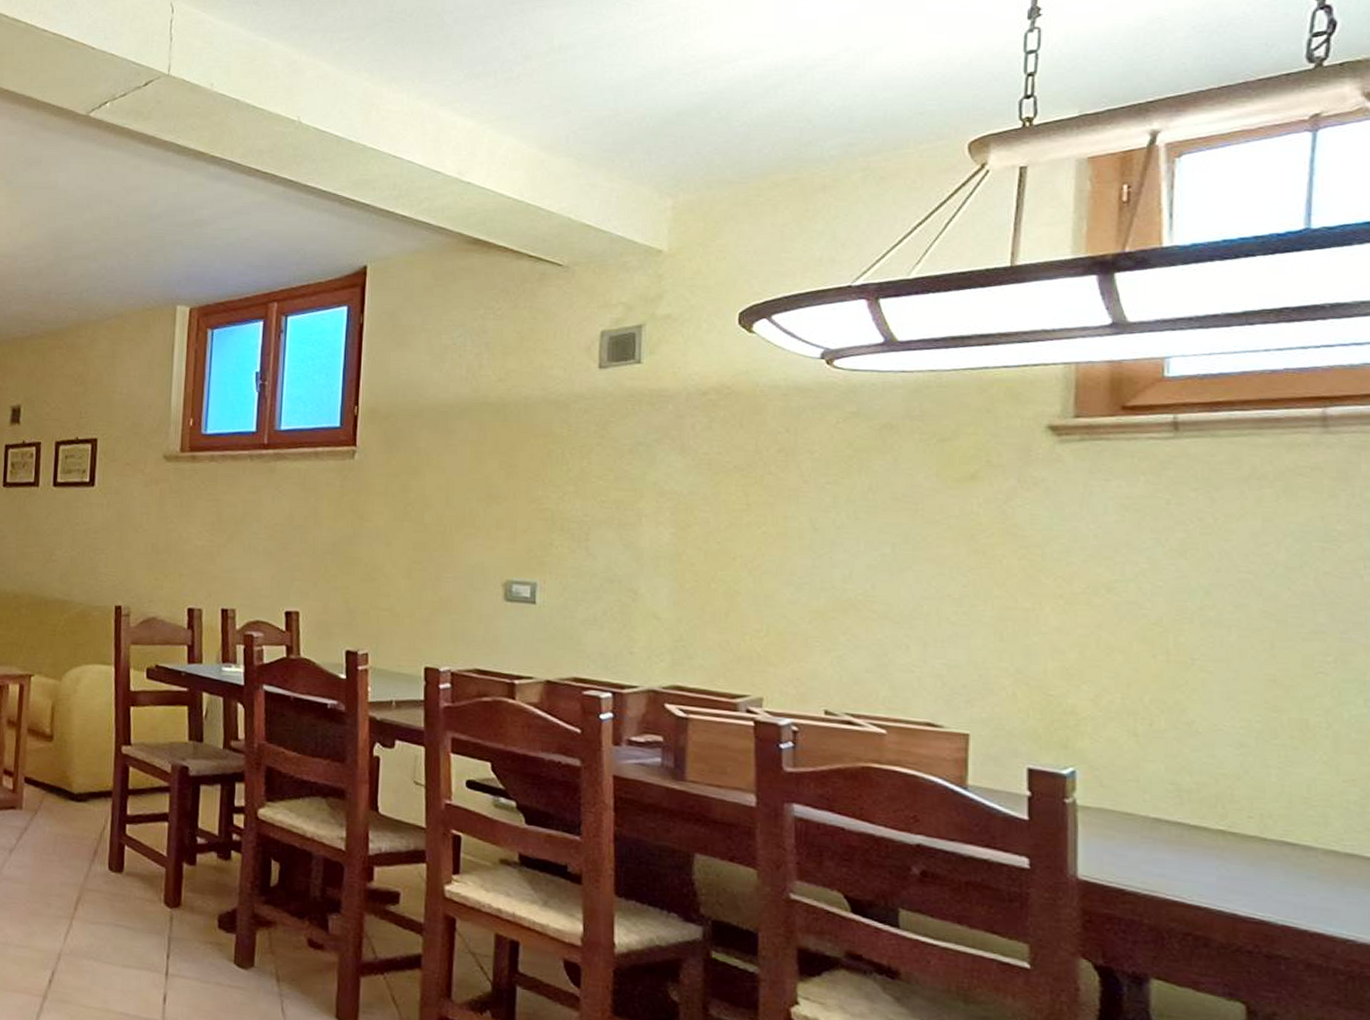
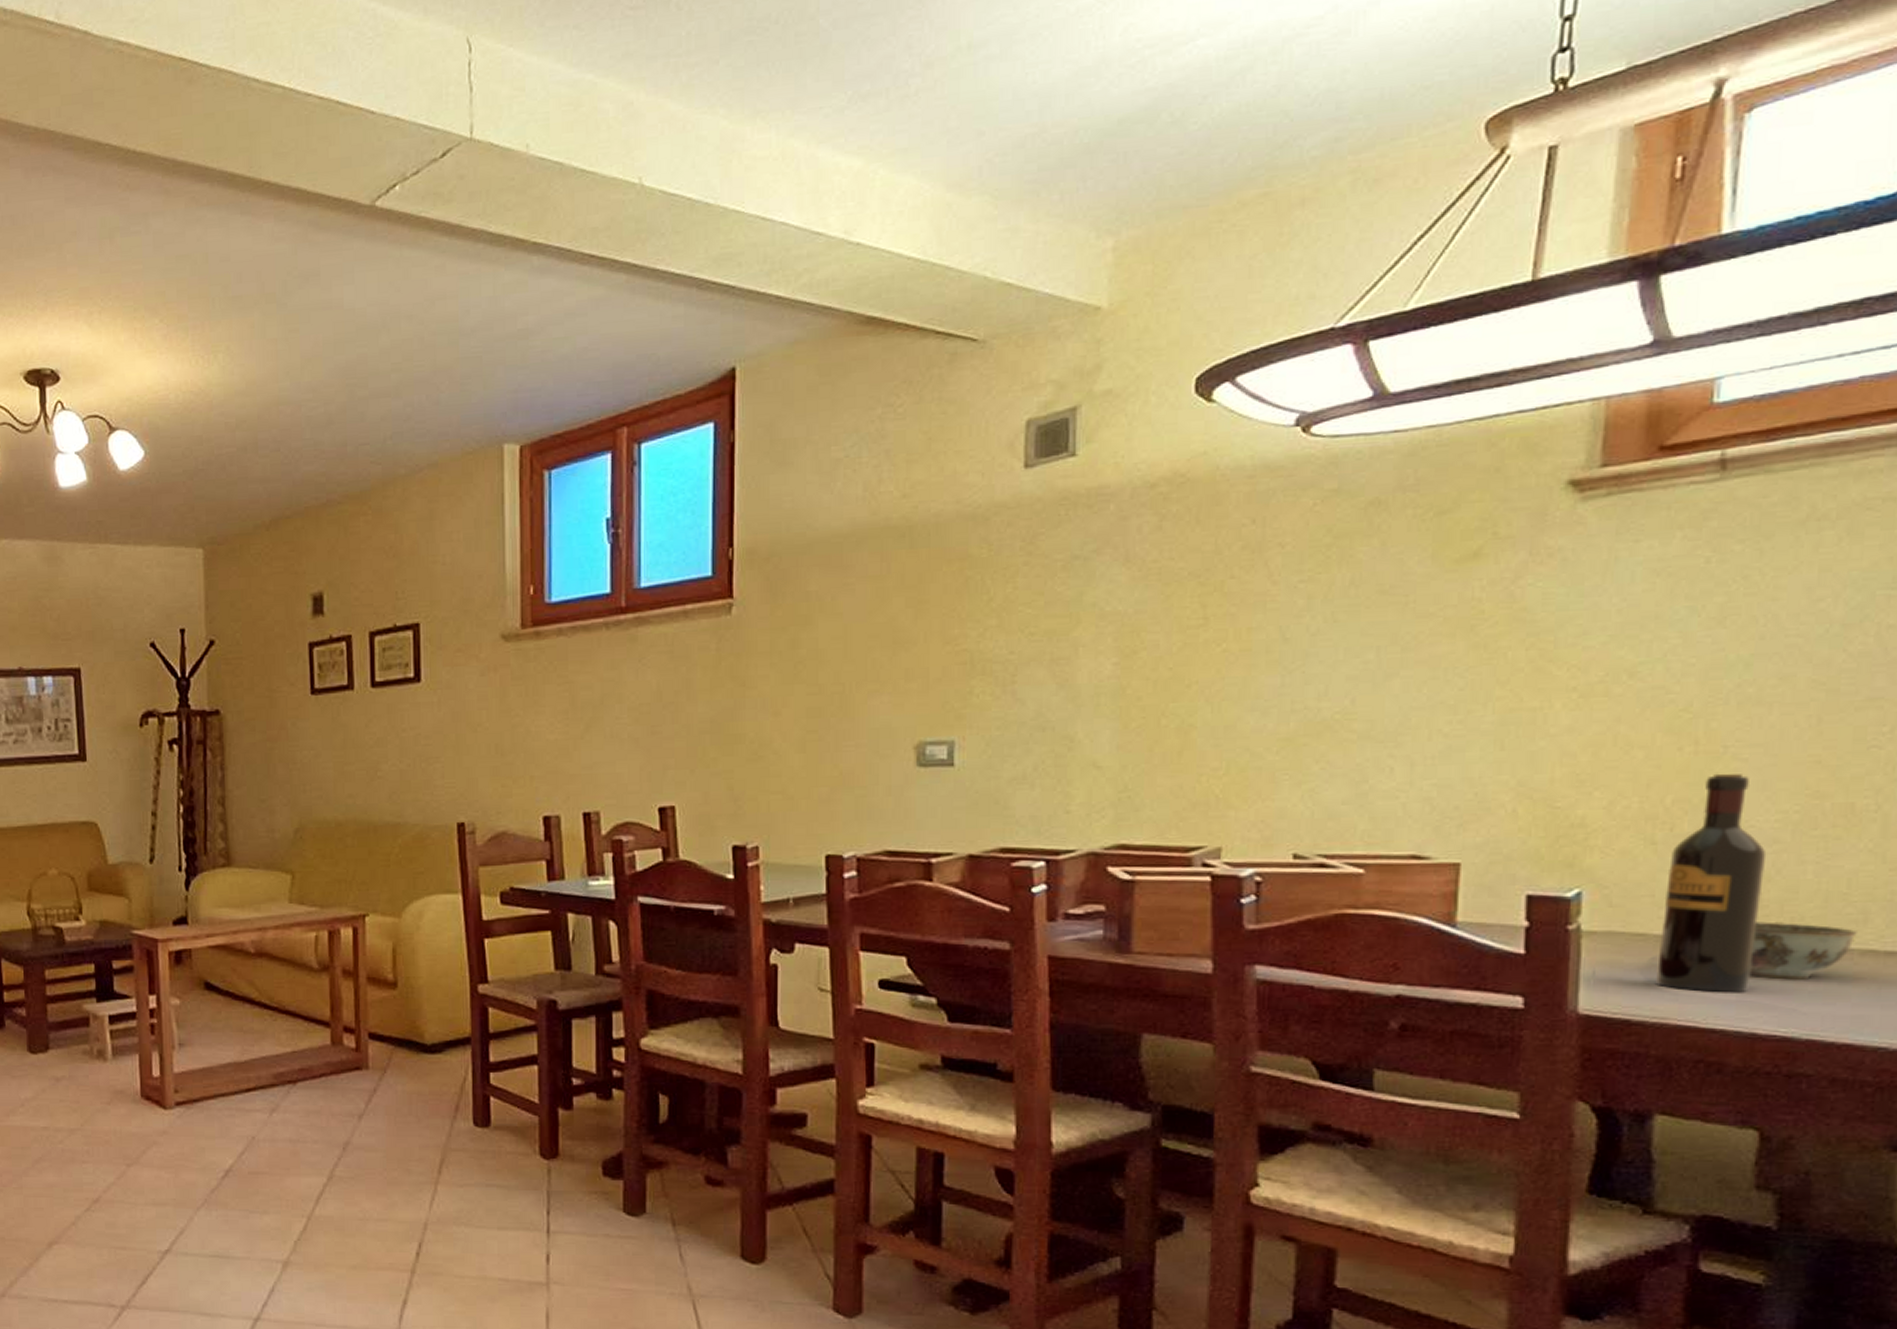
wine bottle: none [1145,681,1235,876] -> present [1656,773,1767,993]
bowl: none [1227,814,1320,872] -> present [1749,921,1857,981]

